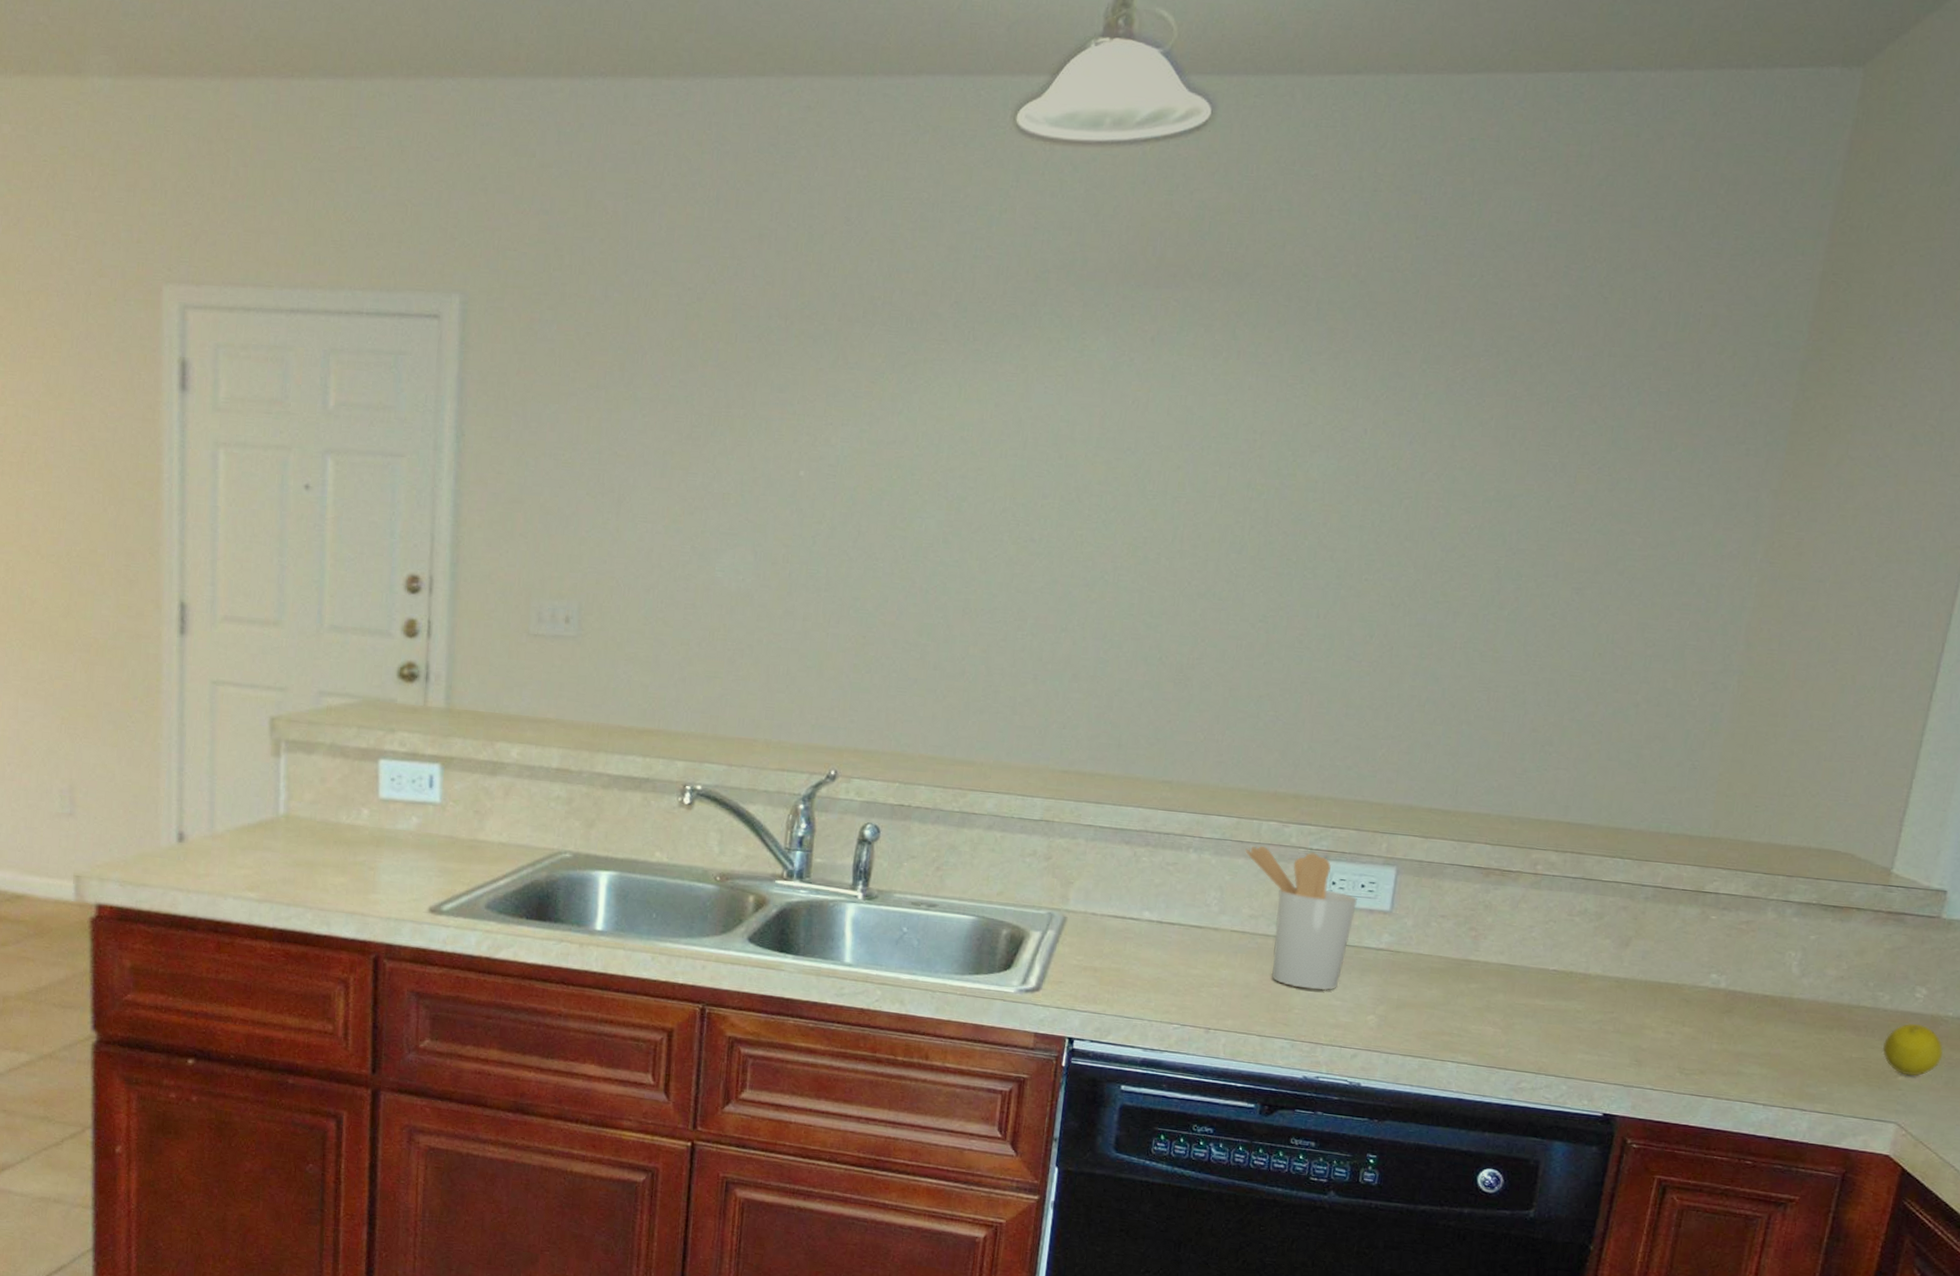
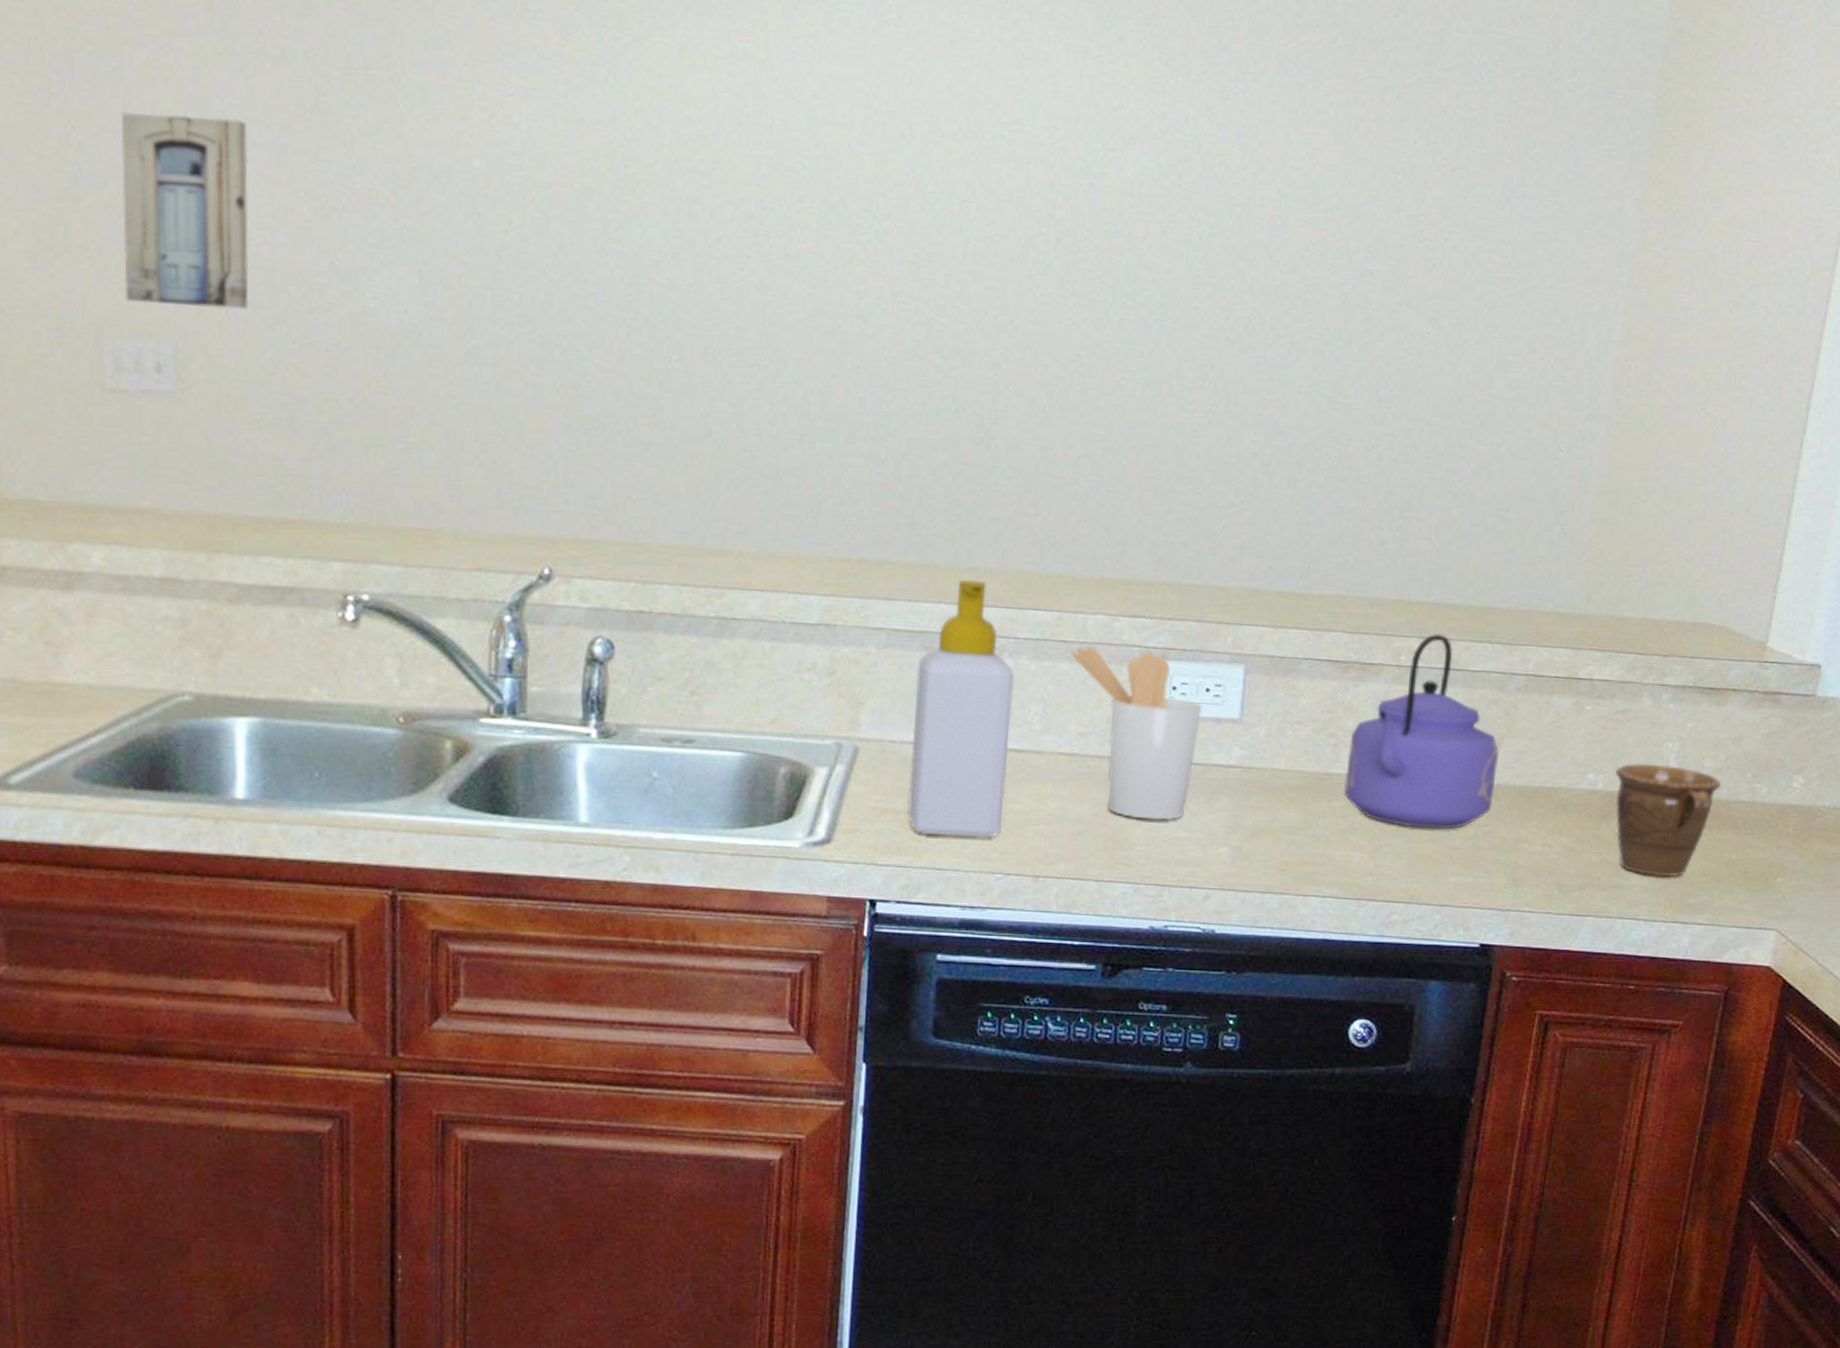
wall art: none [548,441,641,579] -> present [120,111,250,310]
soap bottle: none [1103,790,1198,995] -> present [907,580,1015,838]
kettle: none [1481,848,1627,1014] -> present [1344,633,1499,830]
mug: none [1737,967,1843,1069] -> present [1614,763,1721,877]
fruit: present [1883,1023,1943,1076] -> none [1762,816,1821,876]

